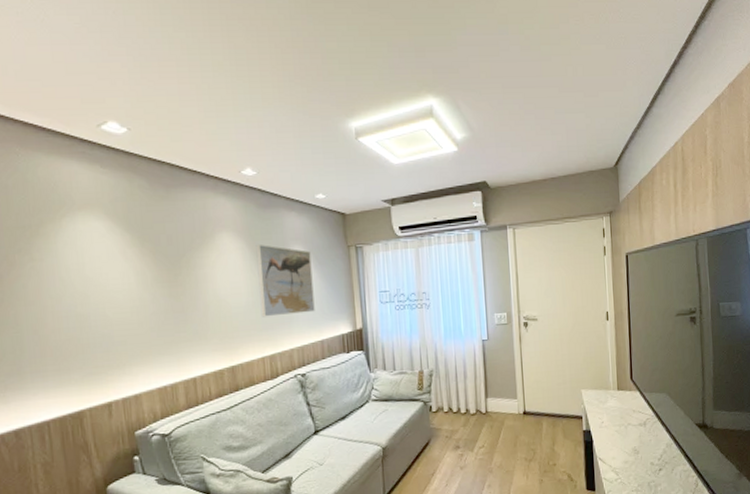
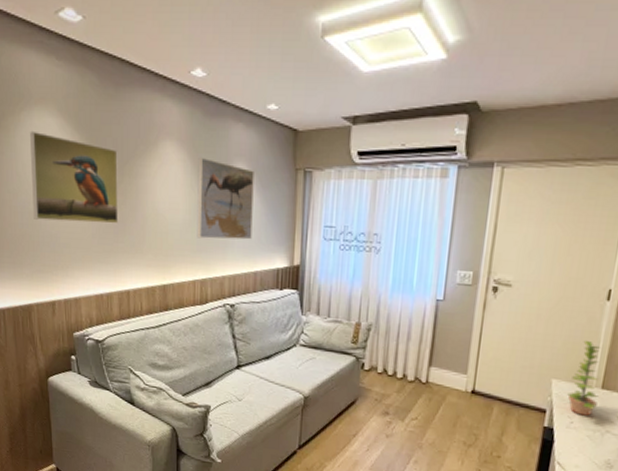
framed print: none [74,235,179,322] -> present [30,130,119,224]
plant: none [595,353,617,415] -> present [567,340,600,416]

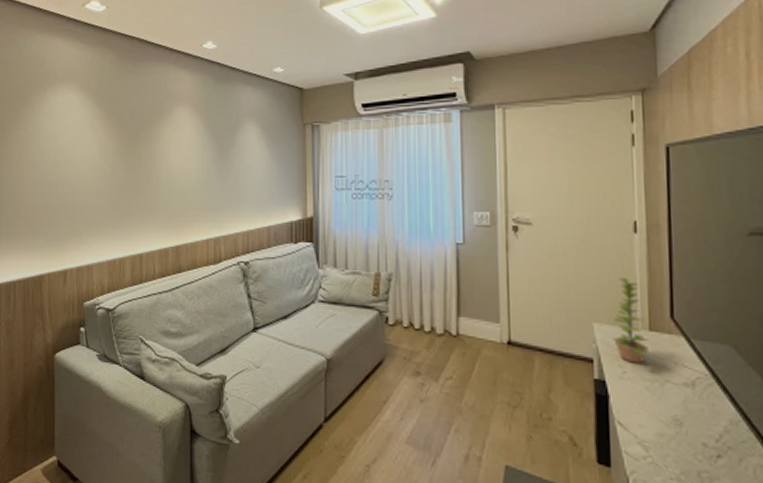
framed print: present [30,130,119,224] -> none [51,106,134,189]
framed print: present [197,157,254,240] -> none [209,119,264,197]

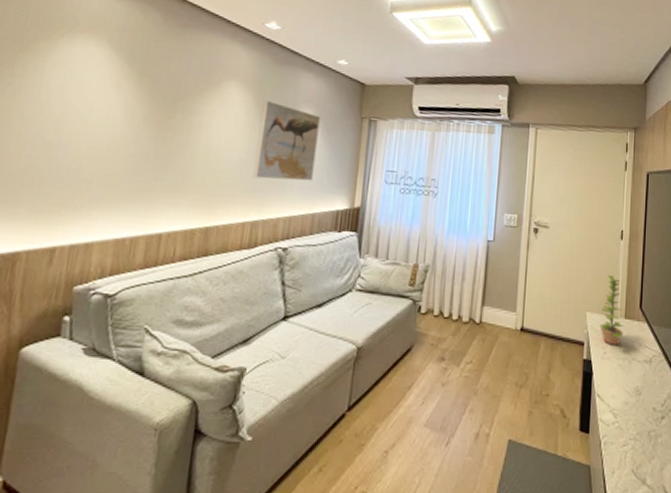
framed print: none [209,119,264,197] -> present [252,99,321,182]

